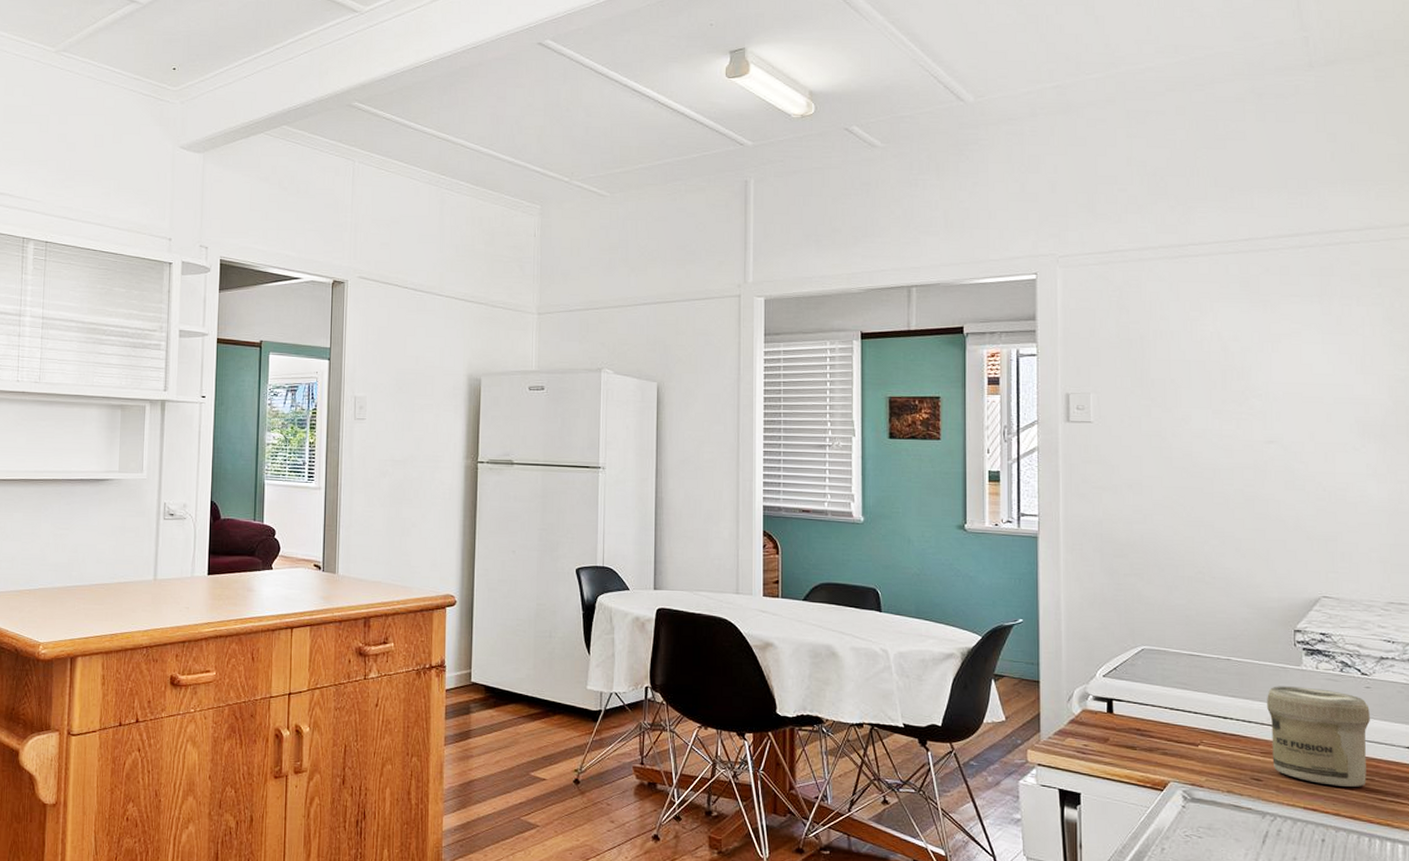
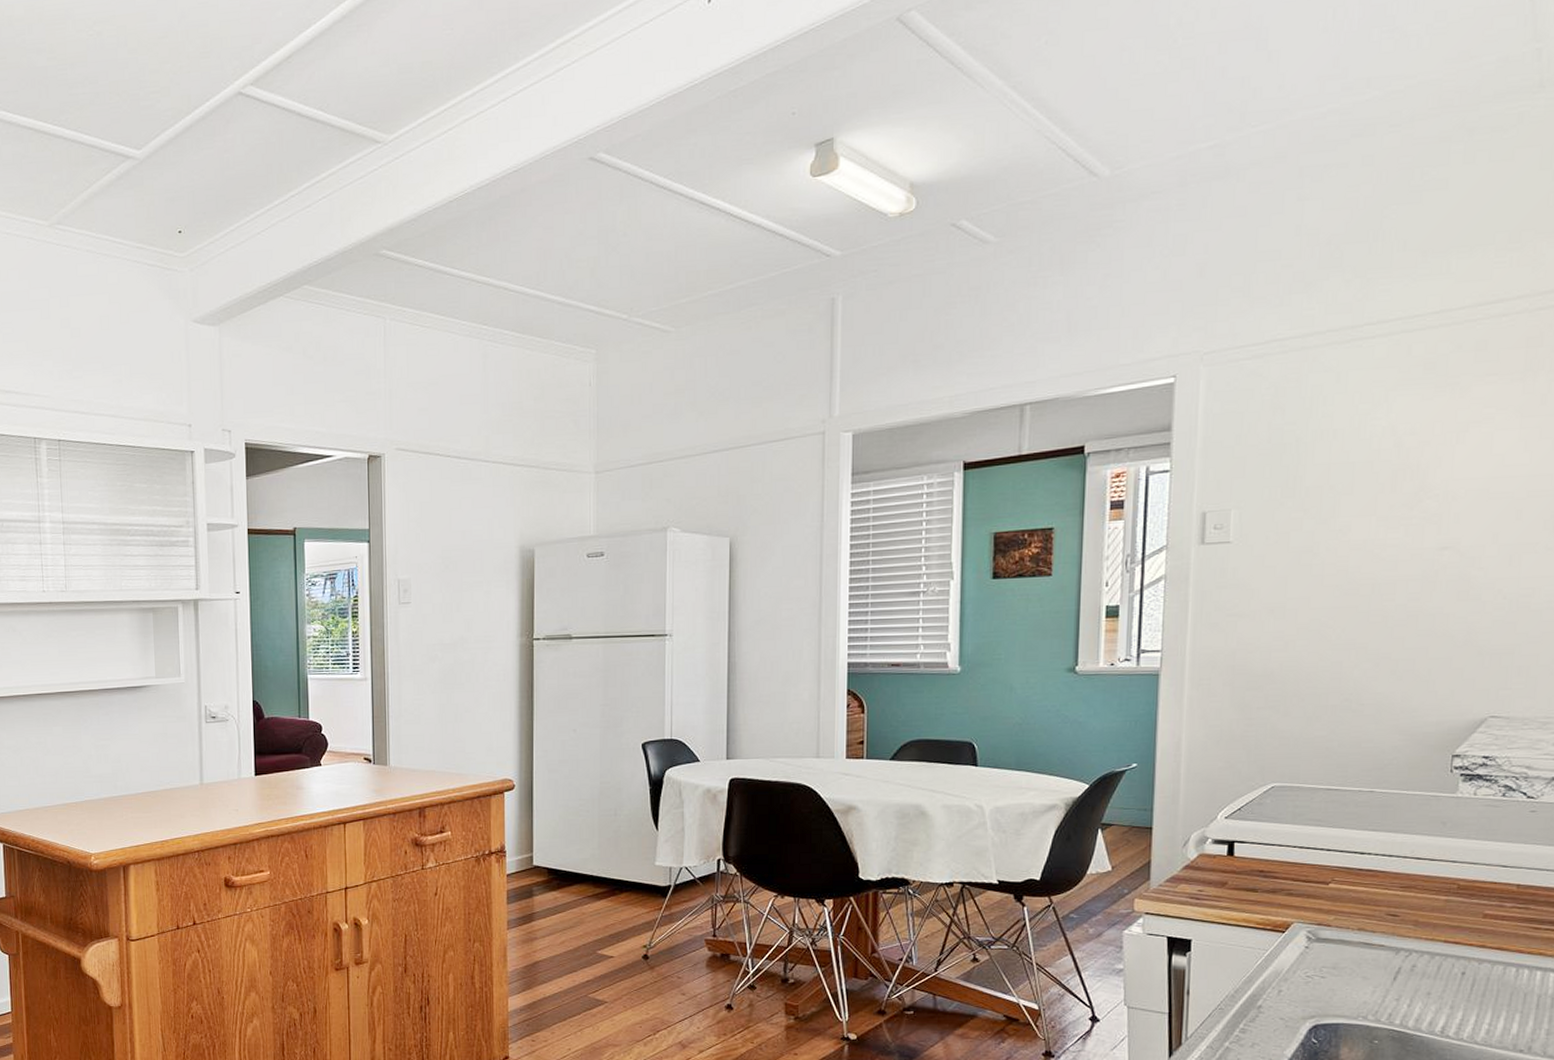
jar: present [1267,686,1370,787] -> none [1412,815,1533,917]

